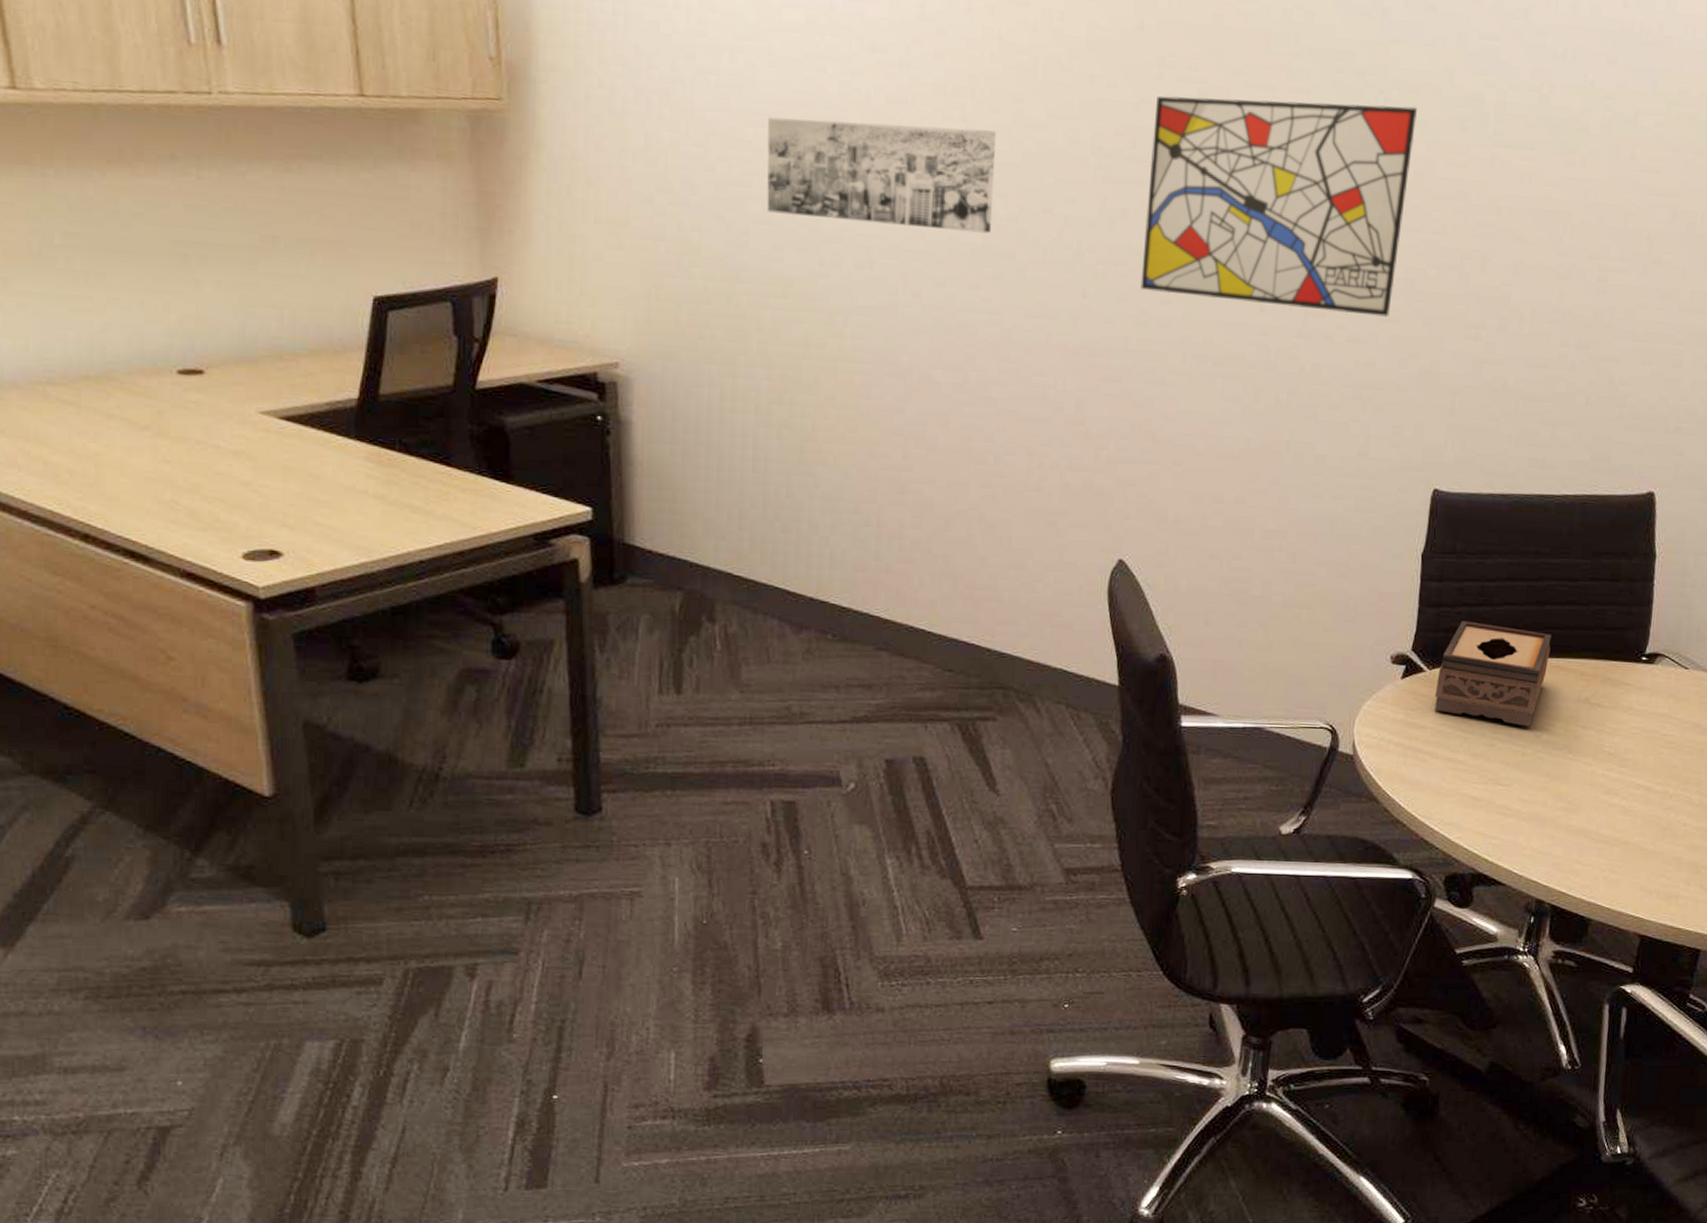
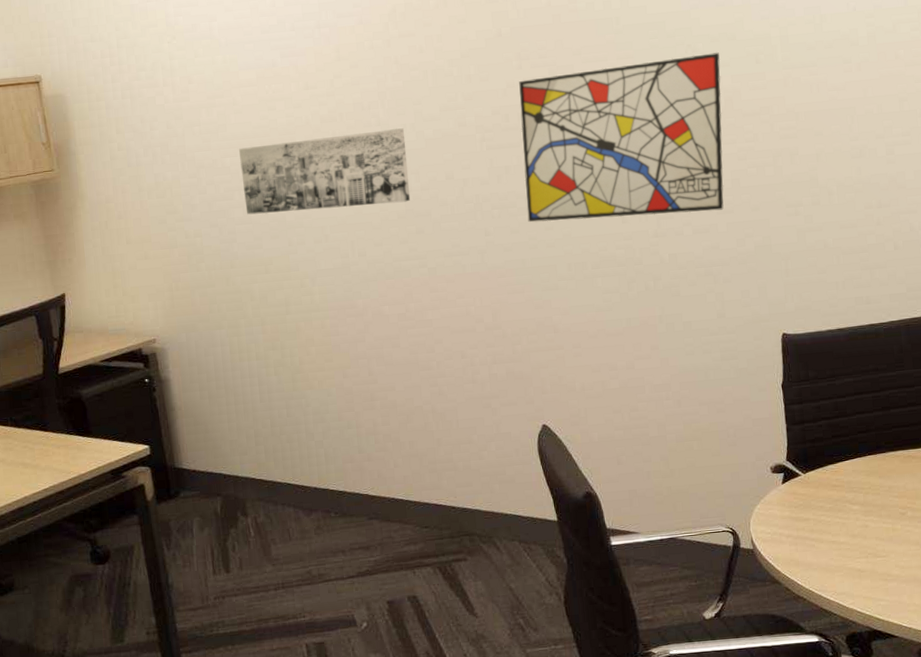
tissue box: present [1434,621,1552,727] -> none [811,431,902,508]

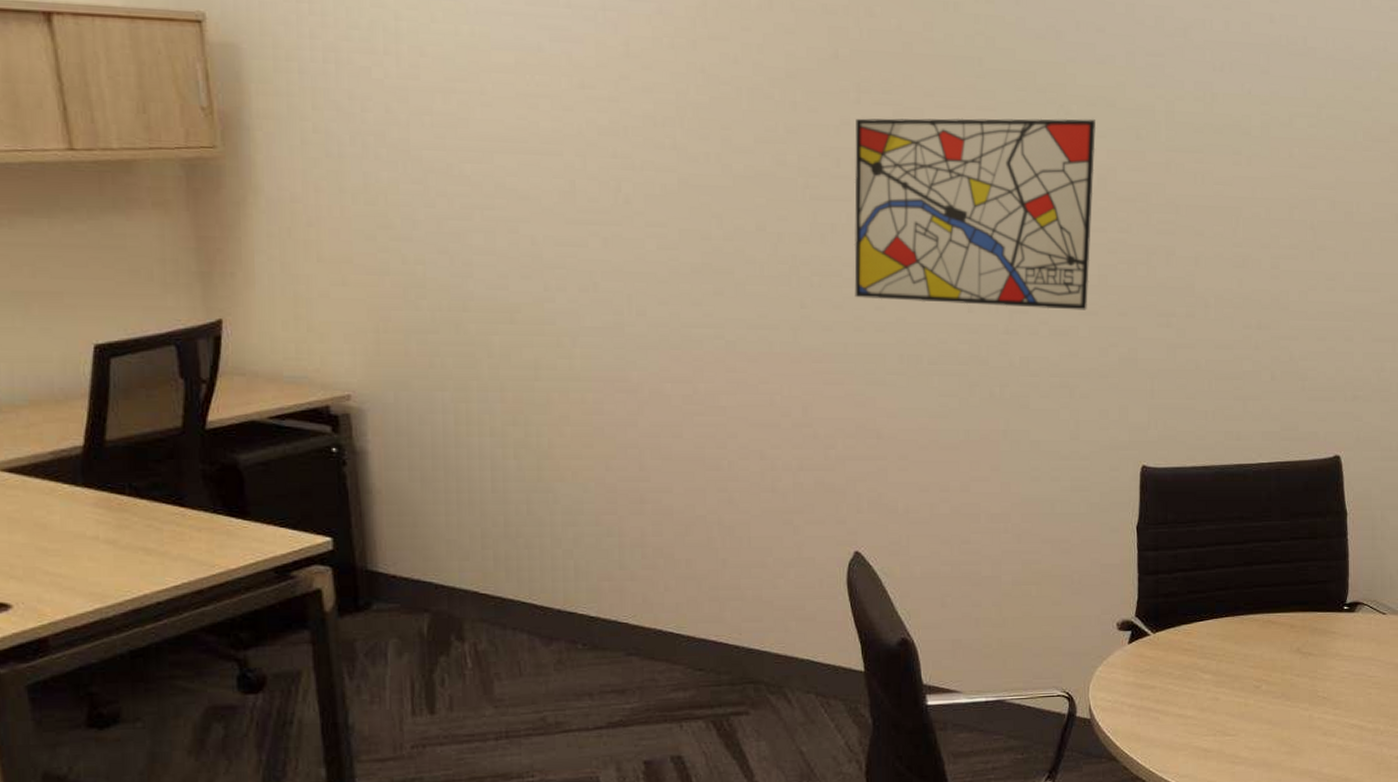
wall art: present [239,128,411,215] -> none [485,153,709,253]

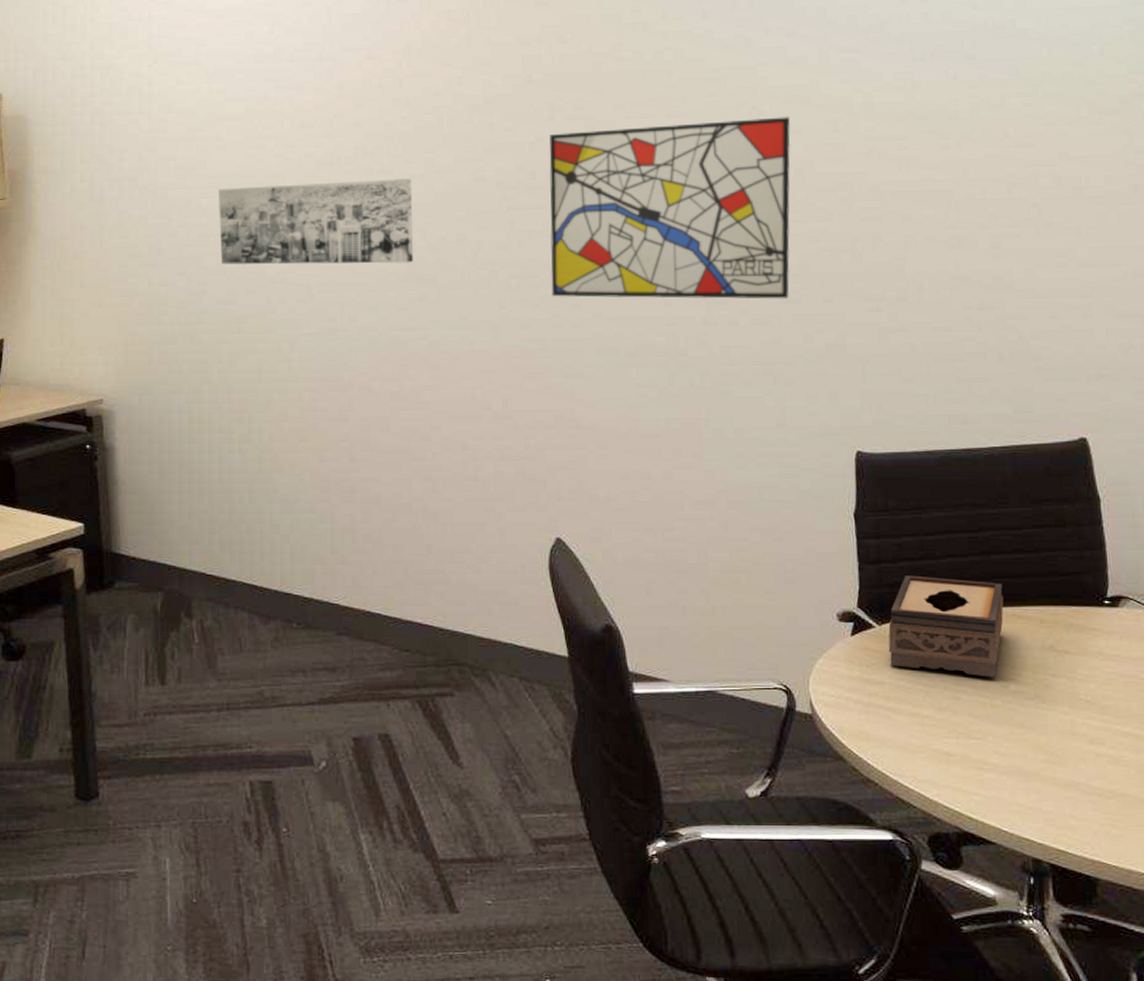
wall art: none [485,153,709,253] -> present [219,179,414,265]
tissue box: none [1160,585,1261,679] -> present [888,575,1004,678]

